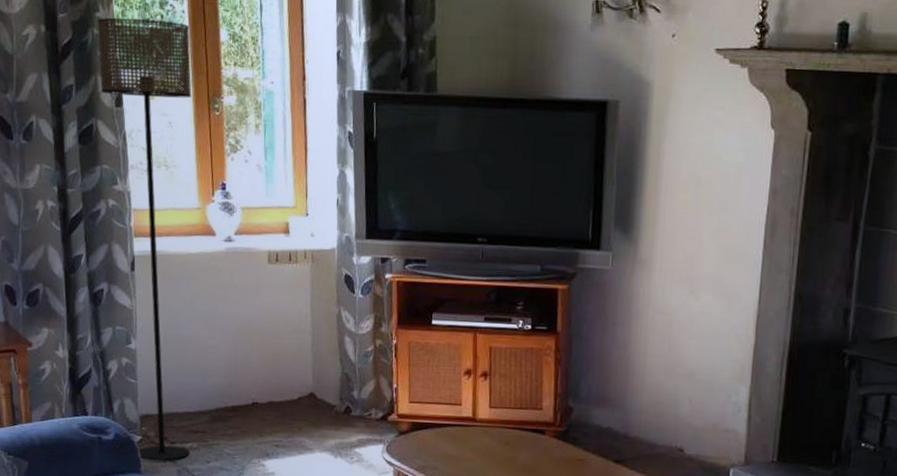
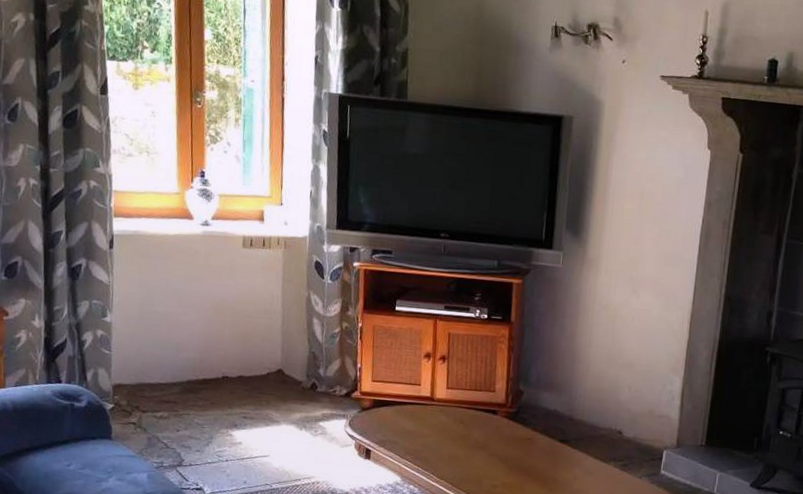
floor lamp: present [97,17,192,461] -> none [85,11,175,428]

